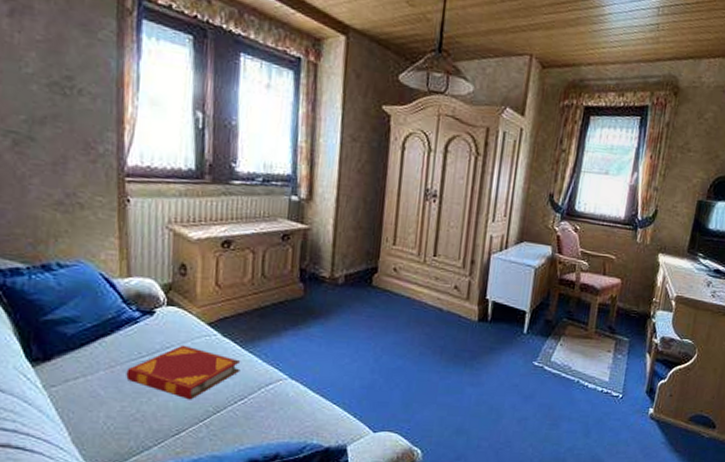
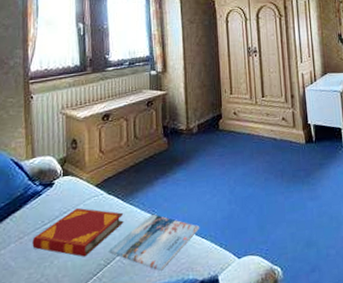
magazine: none [220,367,333,430] -> present [109,214,200,271]

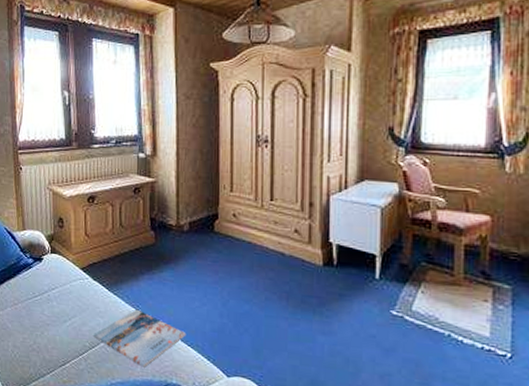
hardback book: present [32,207,124,257] -> none [25,287,108,335]

